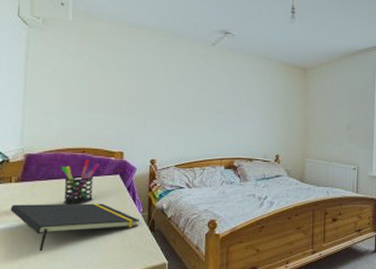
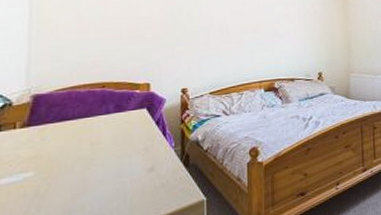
notepad: present [10,203,140,252] -> none [14,141,172,205]
pen holder: present [60,159,100,204] -> none [75,95,123,147]

